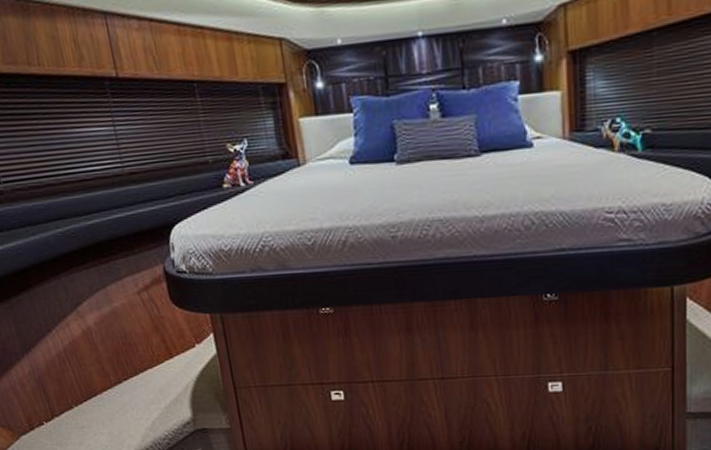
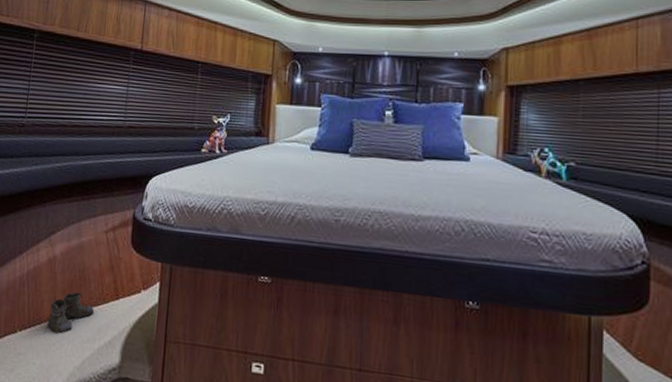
boots: none [100,358,151,403] -> present [44,292,95,334]

